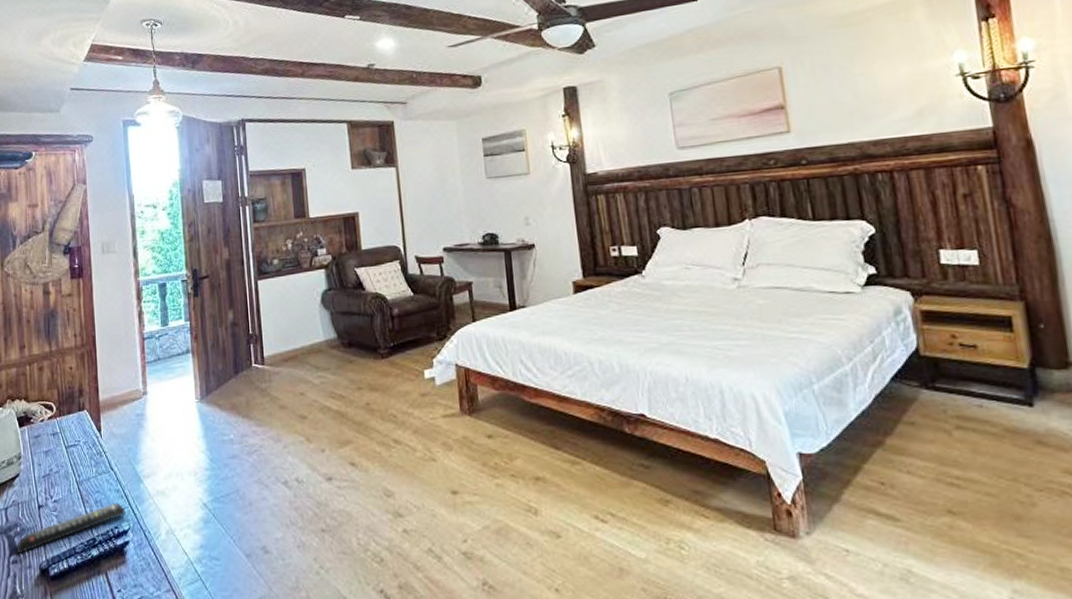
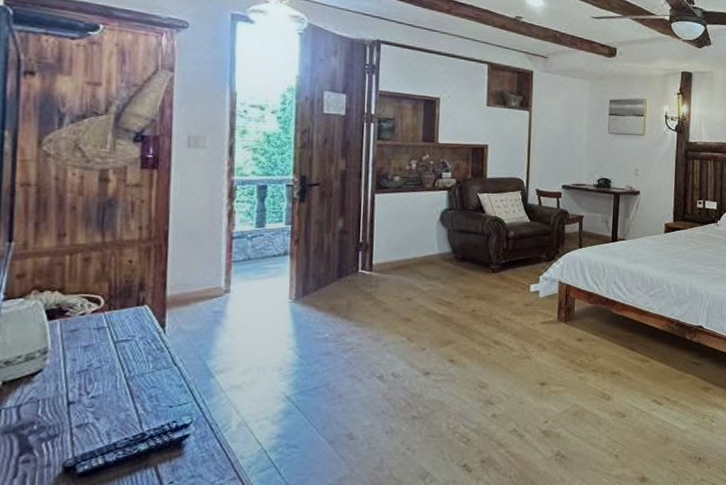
remote control: present [17,503,126,554] -> none [31,398,188,453]

